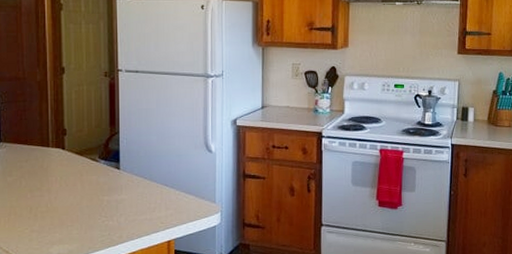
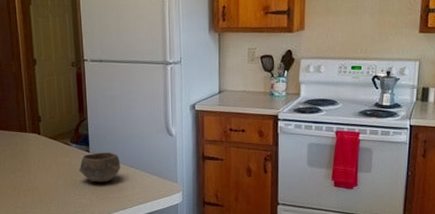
bowl: none [107,169,154,203] -> present [79,152,121,182]

